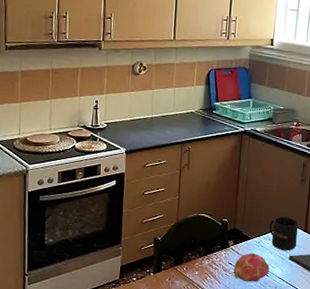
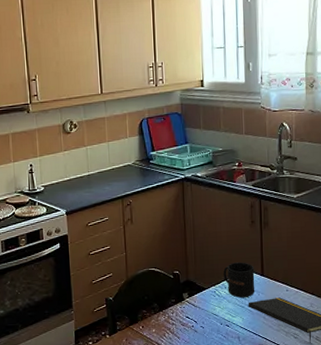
fruit: present [234,252,270,282] -> none [192,303,230,335]

